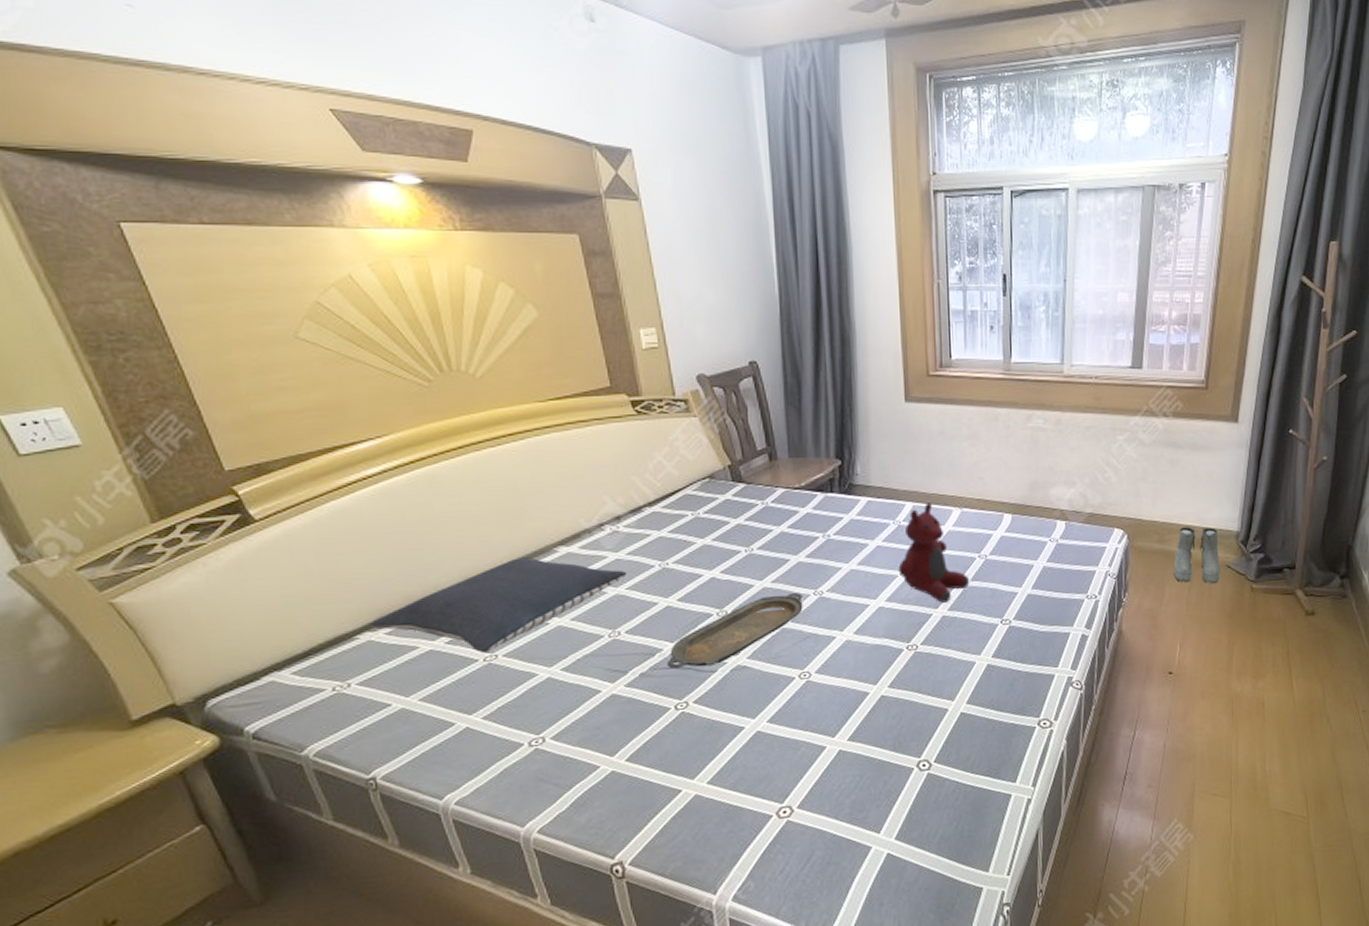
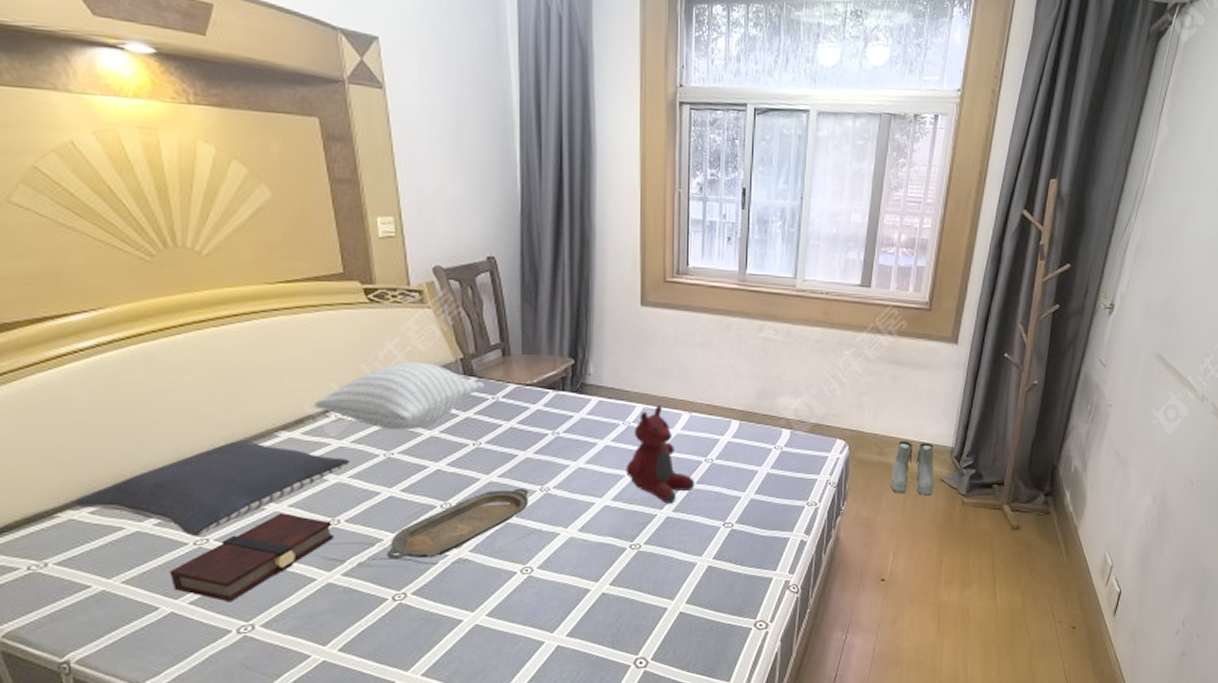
book: none [462,626,615,716] -> present [169,513,334,602]
pillow: none [589,471,753,541] -> present [314,362,485,431]

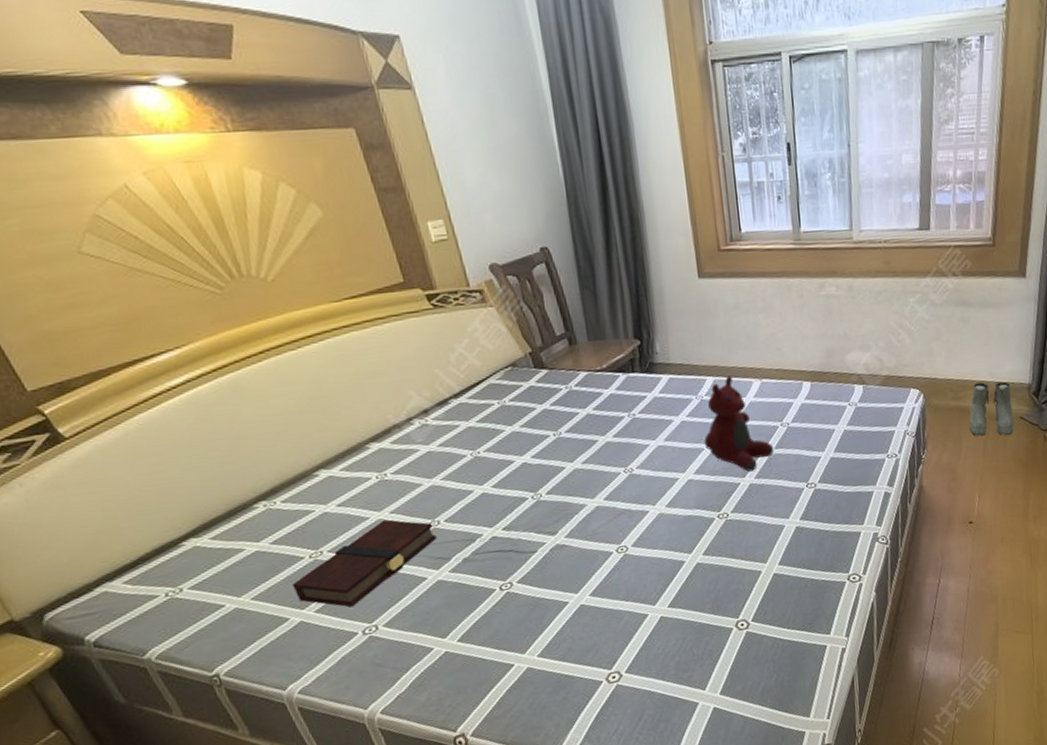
pillow: present [73,441,351,537] -> none [194,455,441,551]
pillow: present [314,362,485,431] -> none [397,360,557,431]
serving tray: present [387,488,529,560] -> none [488,471,615,553]

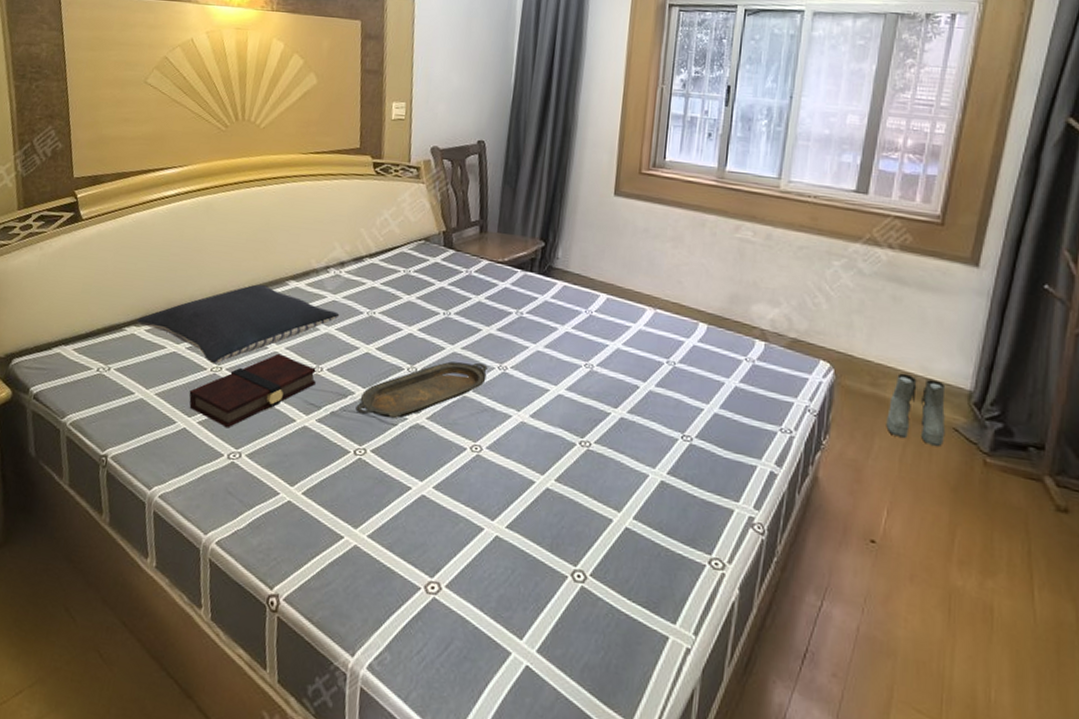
pillow: none [194,455,441,551] -> present [136,284,340,365]
serving tray: none [488,471,615,553] -> present [355,361,488,419]
teddy bear: present [704,375,775,472] -> none [583,297,655,404]

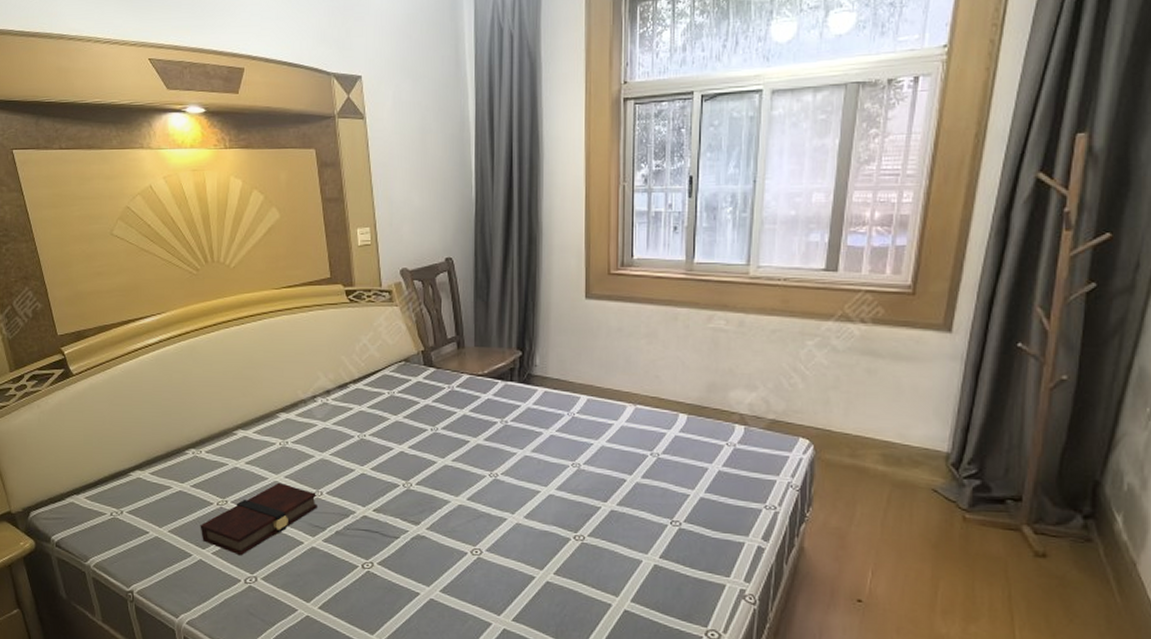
pillow: present [136,284,340,365] -> none [140,420,332,499]
serving tray: present [355,361,488,419] -> none [358,472,479,533]
boots: present [886,373,946,447] -> none [867,442,925,509]

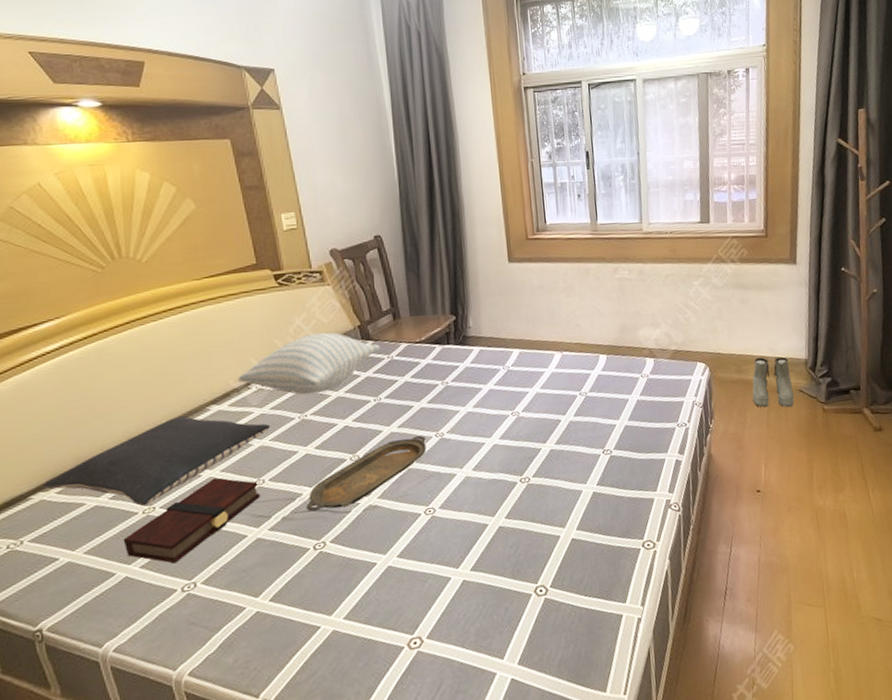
pillow: none [140,420,332,499] -> present [43,416,271,507]
pillow: none [305,354,442,415] -> present [237,332,380,395]
serving tray: none [358,472,479,533] -> present [306,435,427,512]
boots: none [867,442,925,509] -> present [752,357,795,408]

